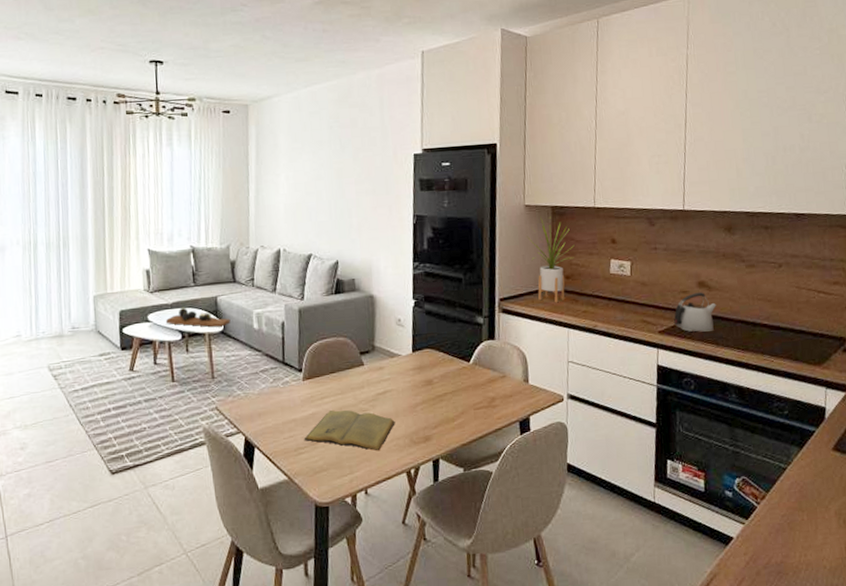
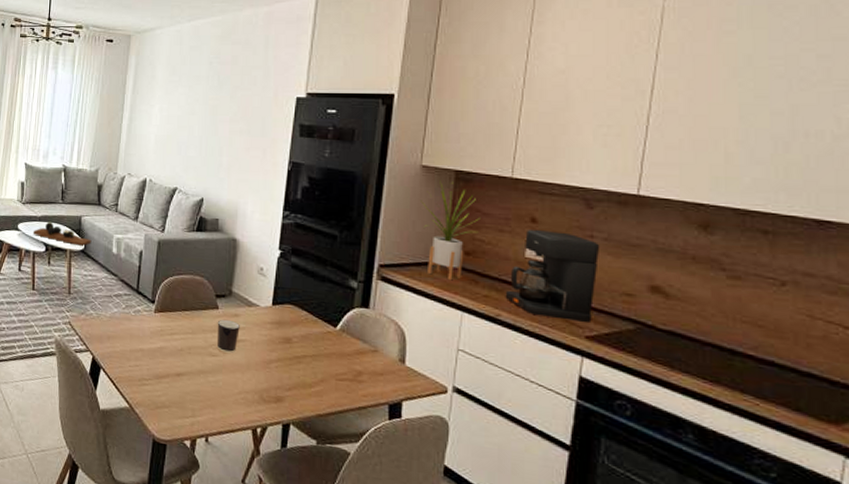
book: present [304,410,395,451] -> none [149,348,246,401]
mug: none [364,373,386,406] -> present [216,319,240,353]
coffee maker: none [598,248,662,321] -> present [505,229,600,324]
kettle: present [674,292,717,332] -> none [610,298,675,350]

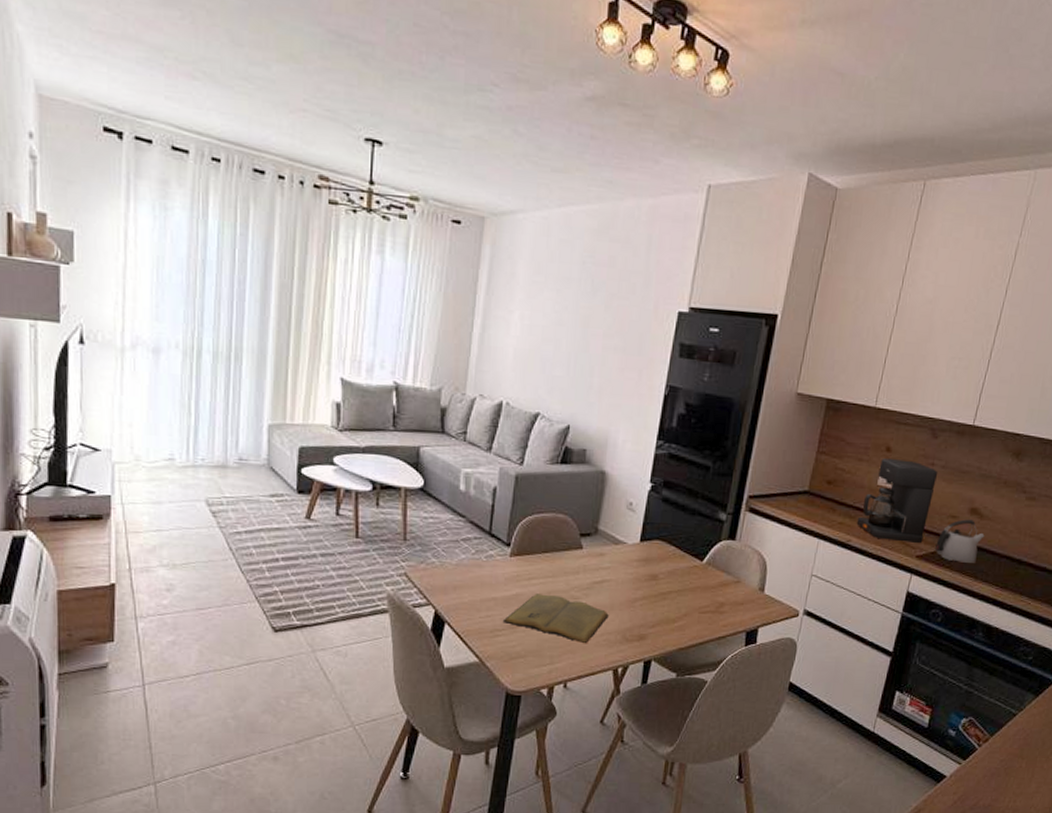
decorative tray: present [32,221,92,246] -> none [354,453,433,483]
book: none [149,348,246,401] -> present [502,594,609,644]
mug: present [216,319,240,353] -> none [579,559,605,595]
house plant: present [421,181,481,281] -> none [792,409,844,510]
kettle: none [610,298,675,350] -> present [935,519,985,563]

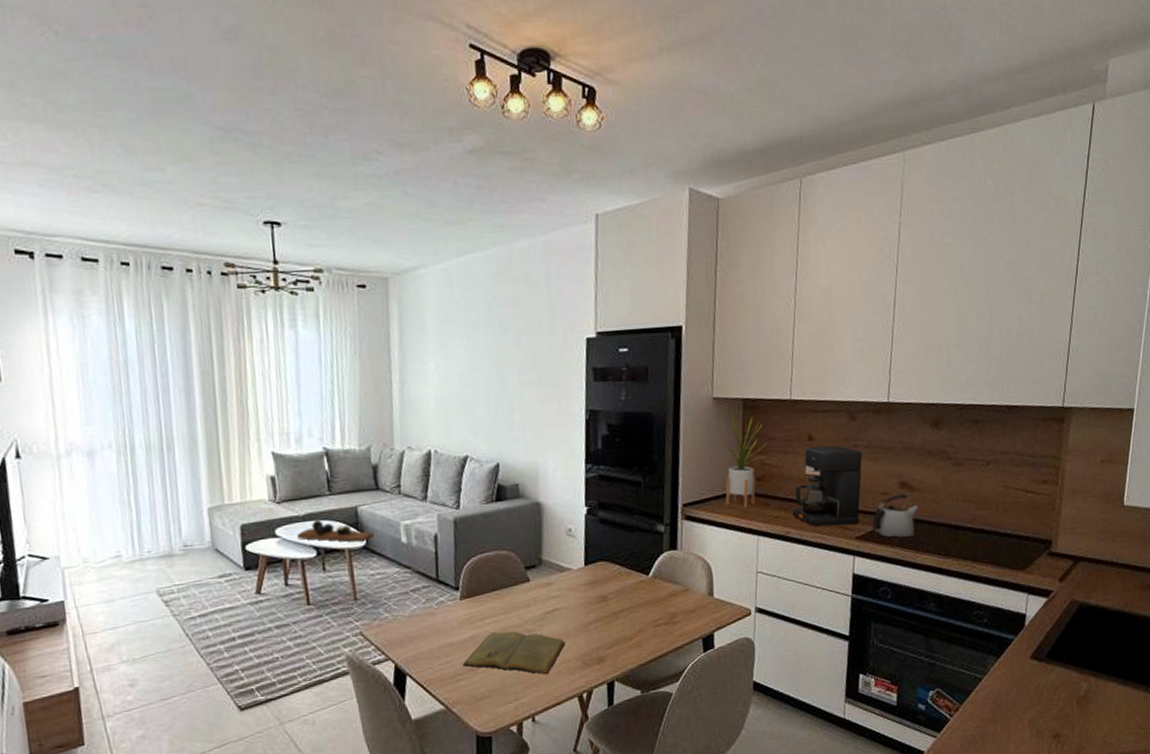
decorative tray: none [354,453,433,483] -> present [296,519,375,542]
house plant: none [792,409,844,510] -> present [715,410,767,508]

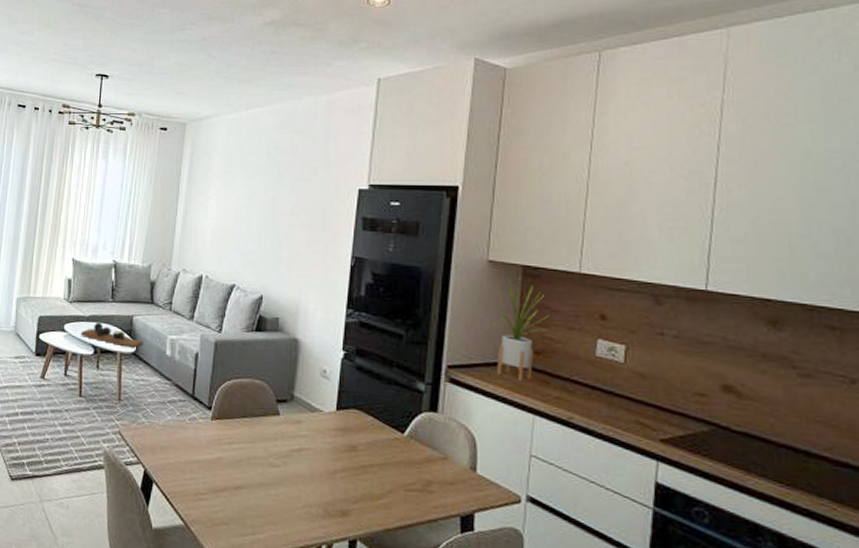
book: present [462,631,566,675] -> none [205,459,309,516]
coffee maker: present [792,445,863,527] -> none [577,326,671,426]
kettle: present [873,493,919,537] -> none [684,398,749,452]

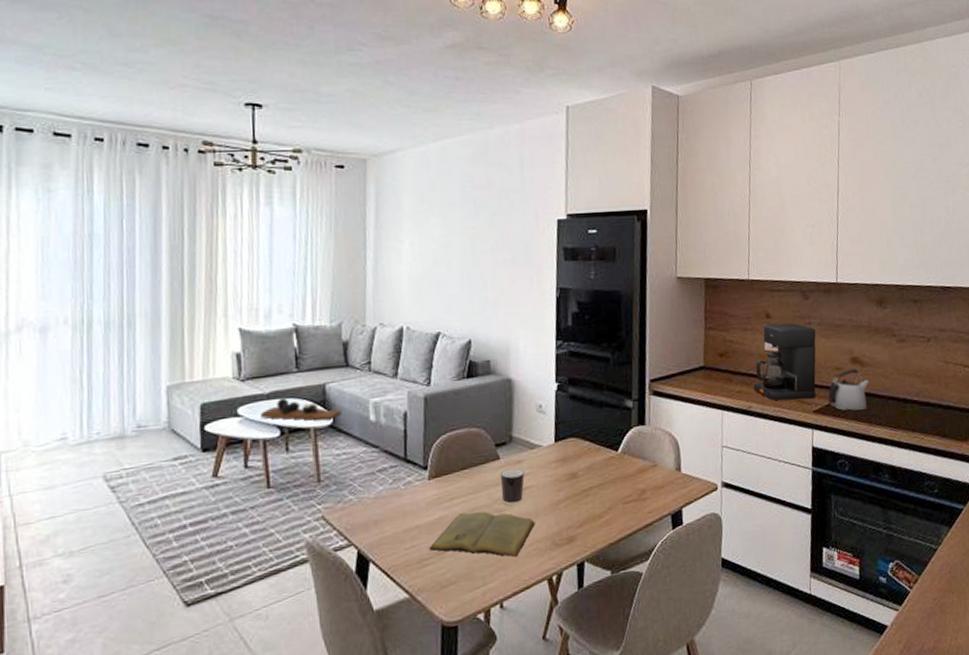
book: none [205,459,309,516] -> present [429,511,535,558]
mug: none [278,426,302,463] -> present [500,468,525,505]
house plant: present [488,276,550,382] -> none [679,289,728,383]
coffee maker: none [577,326,671,426] -> present [753,323,816,401]
kettle: none [684,398,749,452] -> present [828,368,869,411]

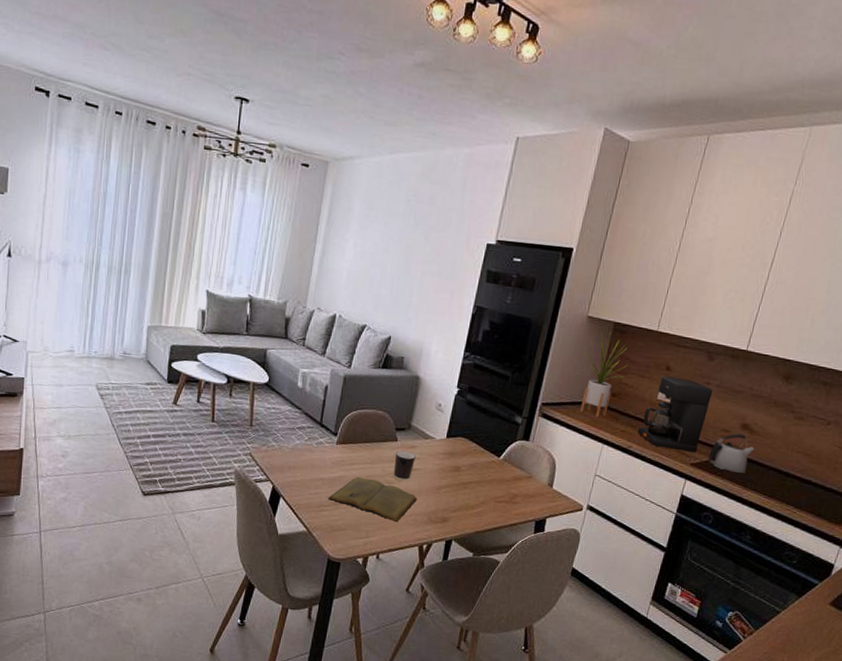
decorative tray: present [260,397,342,421] -> none [213,353,277,379]
house plant: none [679,289,728,383] -> present [580,331,628,418]

